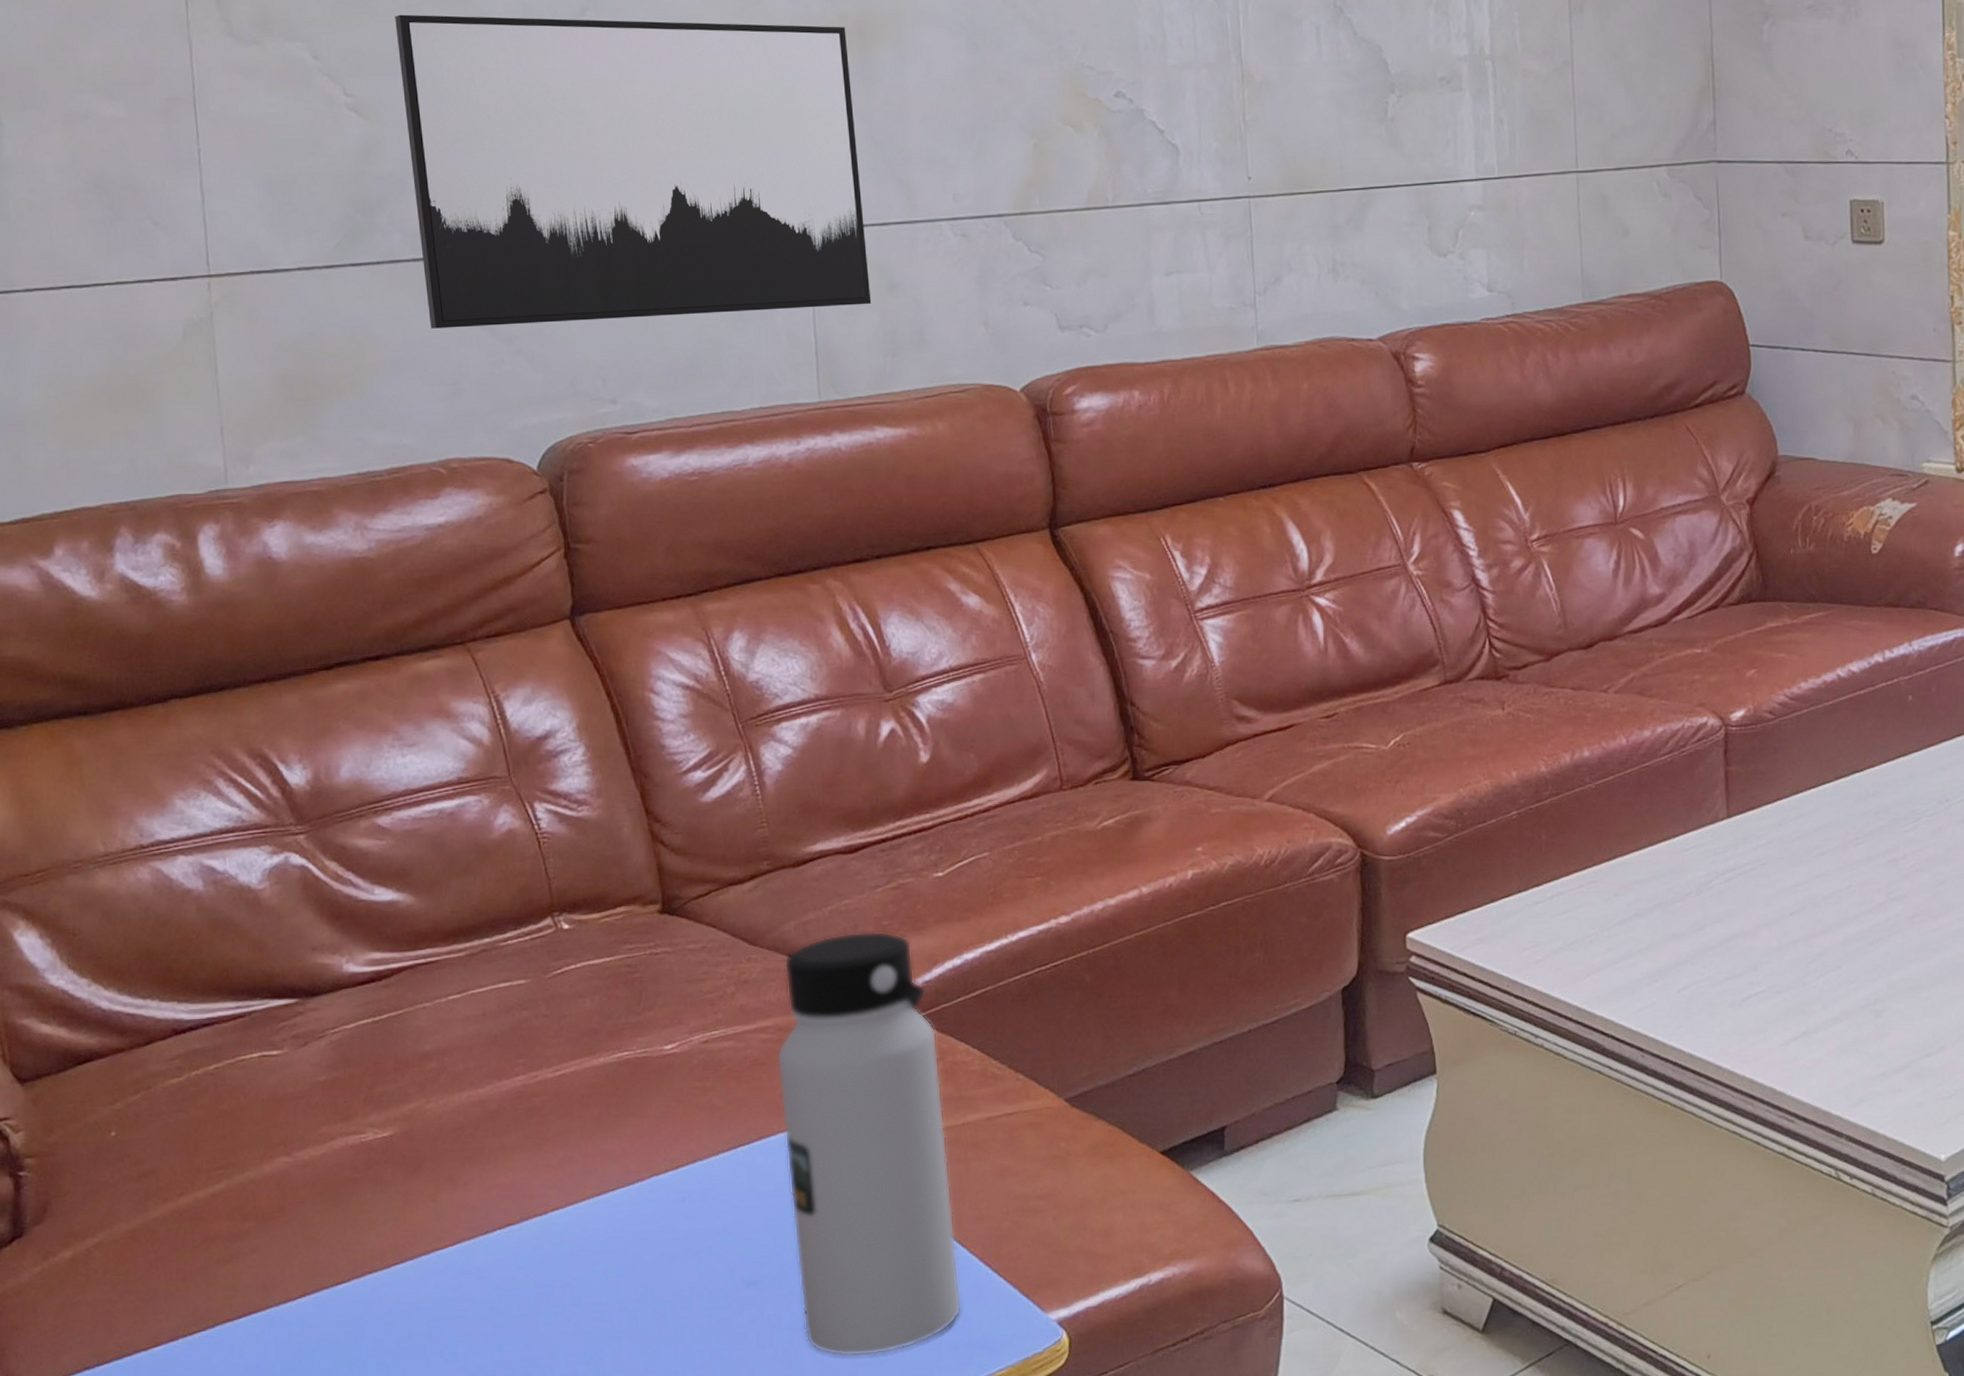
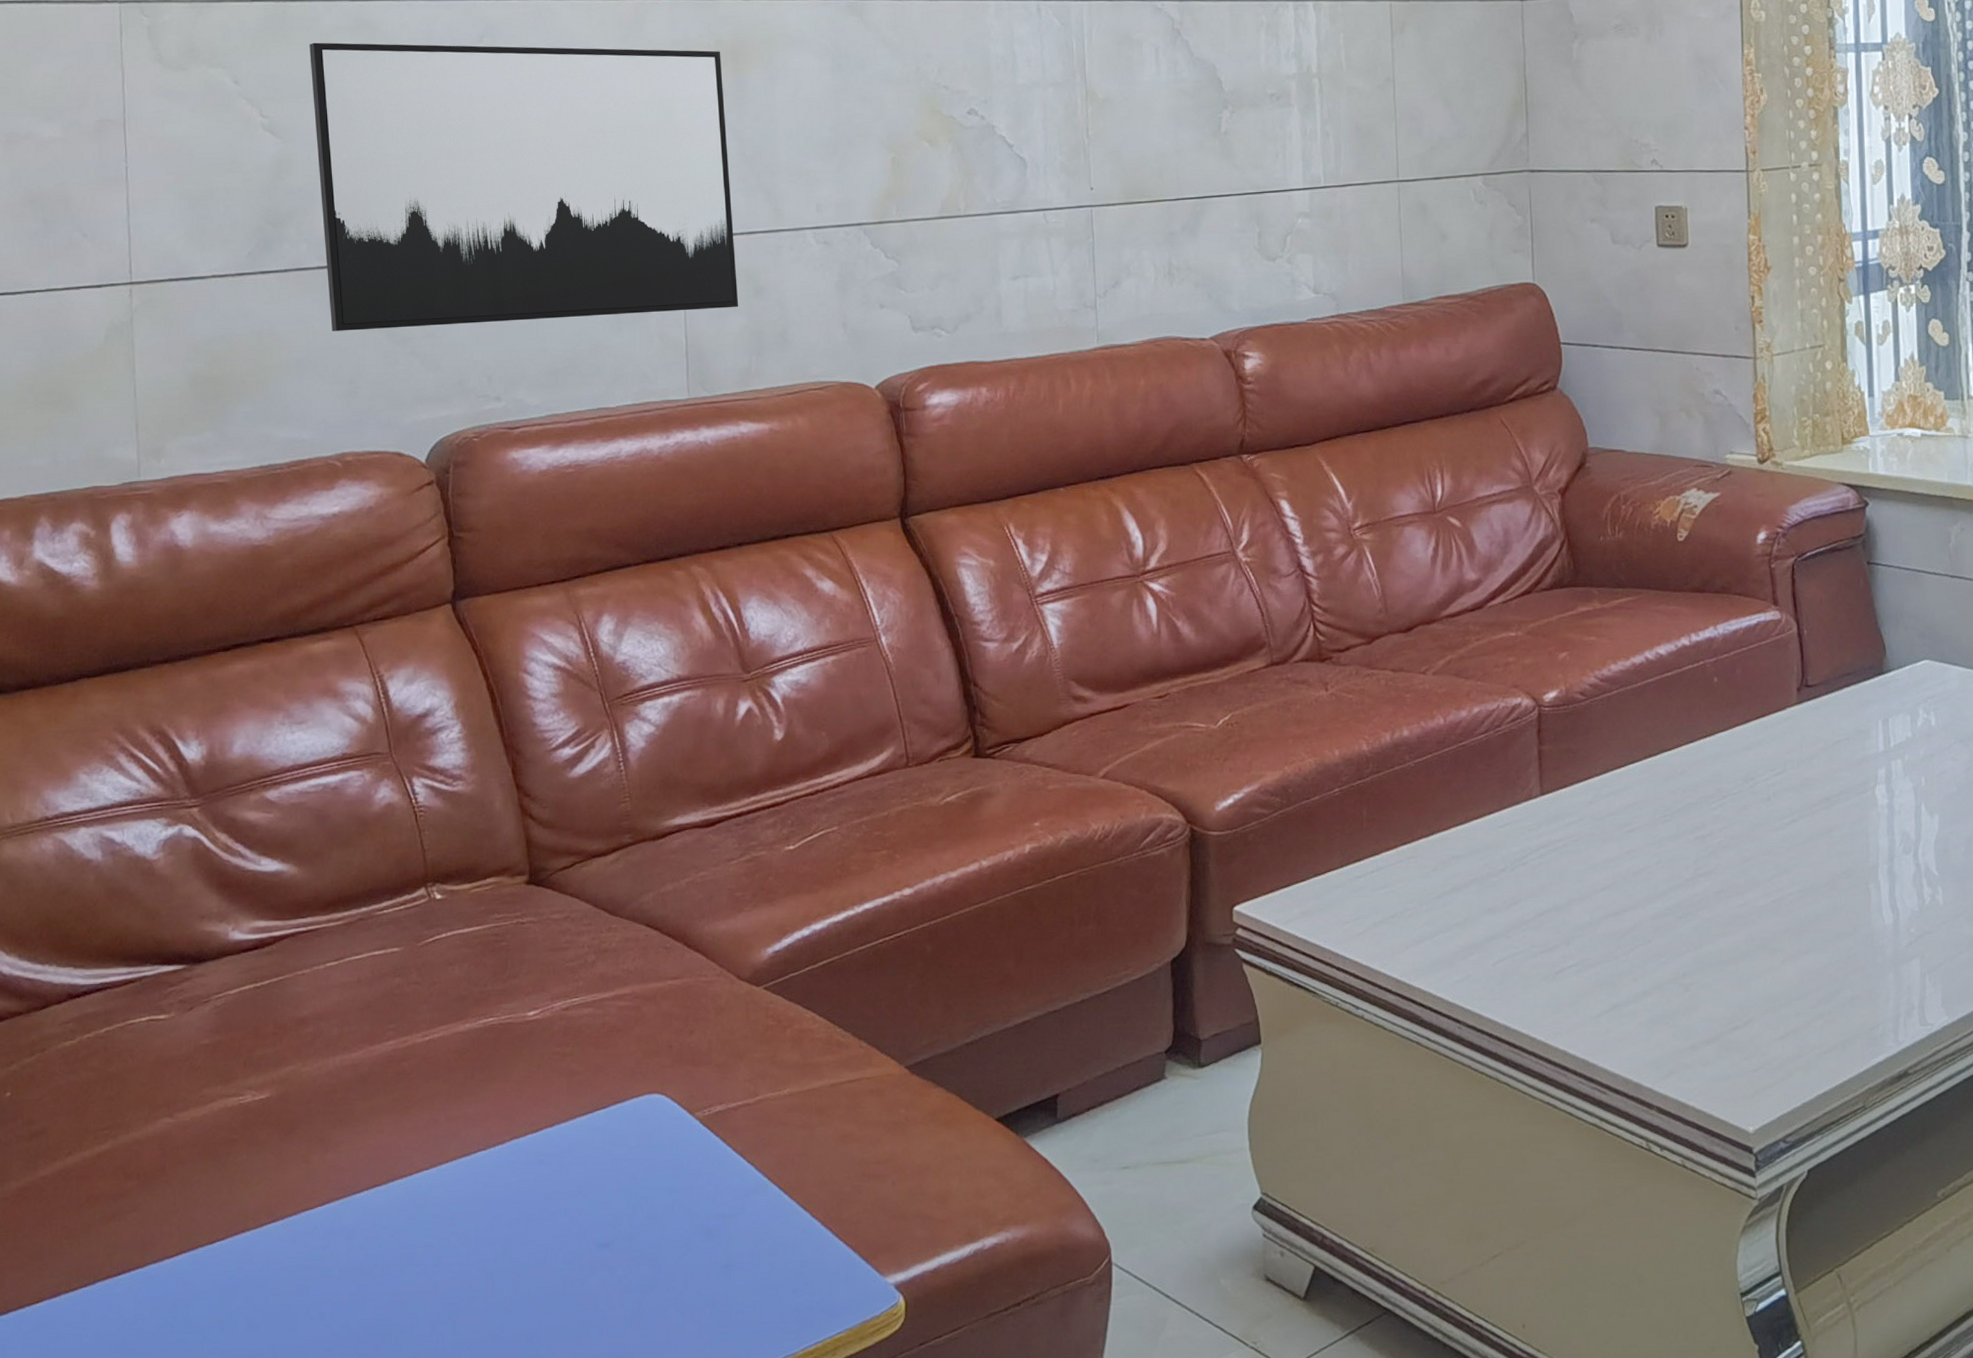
water bottle: present [777,931,962,1357] -> none [633,902,804,1318]

